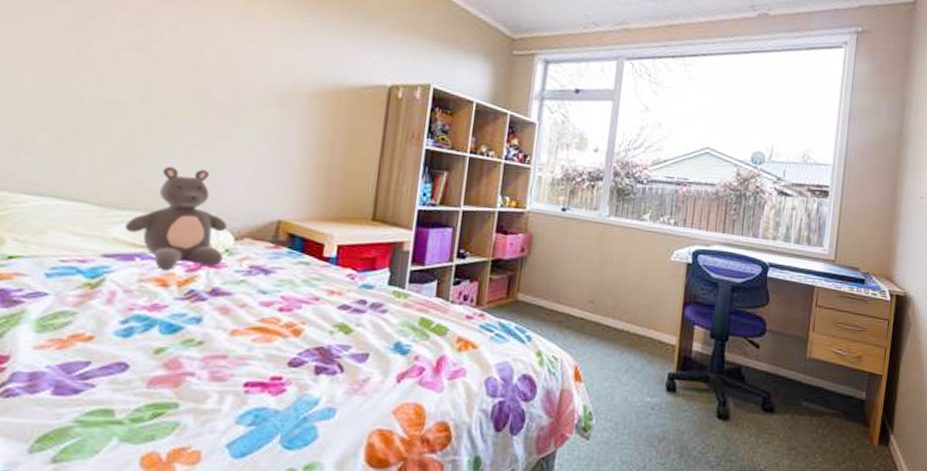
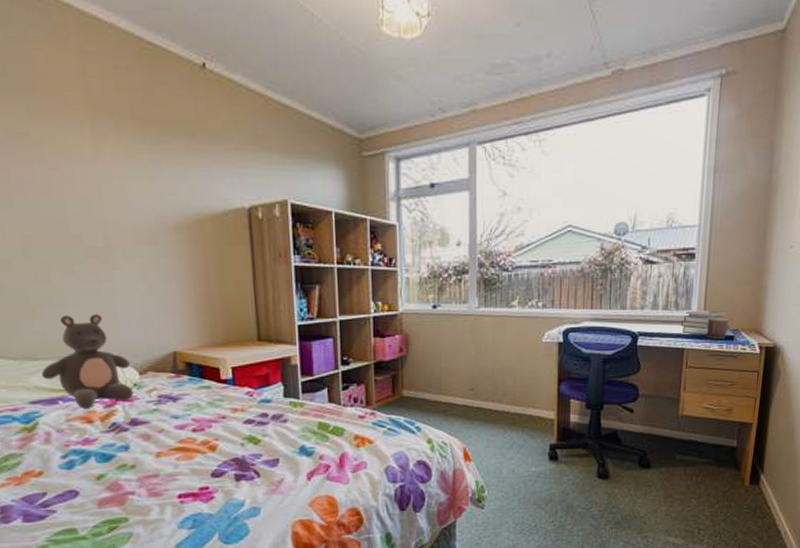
books: none [813,247,858,275] -> present [681,310,726,335]
mug: none [837,258,861,281] -> present [706,318,729,339]

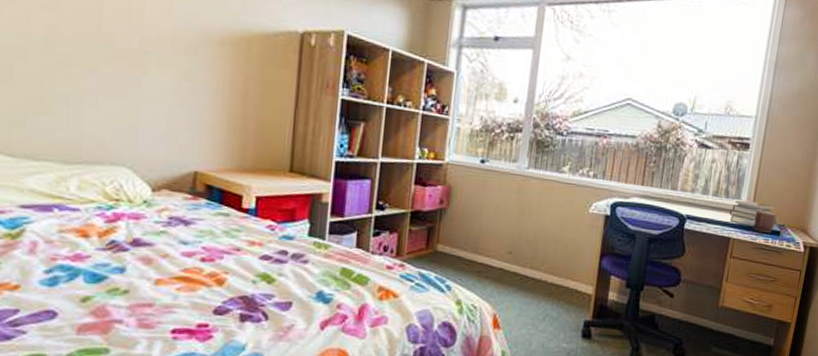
teddy bear: present [40,314,134,408] -> none [39,115,143,221]

